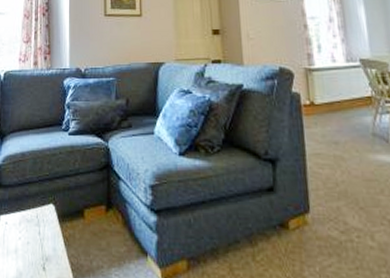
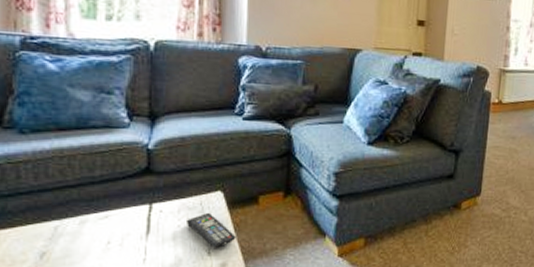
remote control: none [26,225,66,263] -> present [187,212,236,248]

